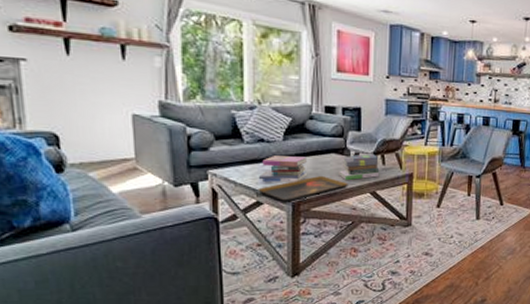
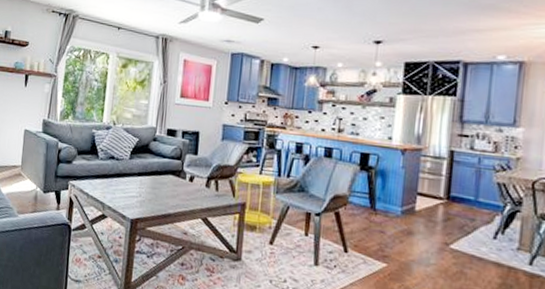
books: present [258,156,308,182] -> none [106,172,148,200]
decorative tray: present [258,176,348,203] -> none [104,195,182,220]
books: present [339,154,380,181] -> none [174,177,213,204]

